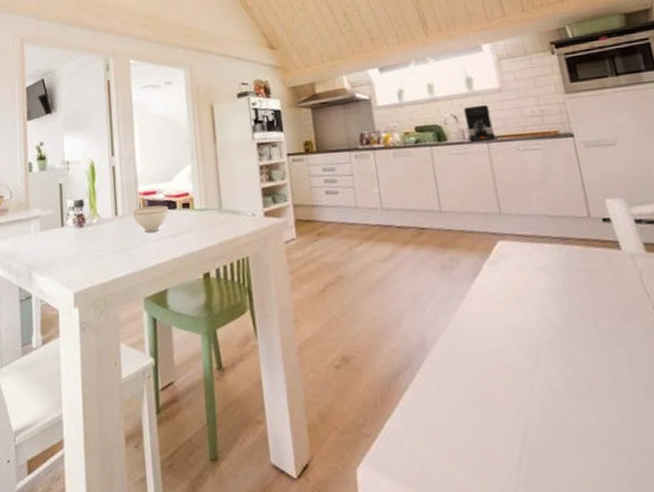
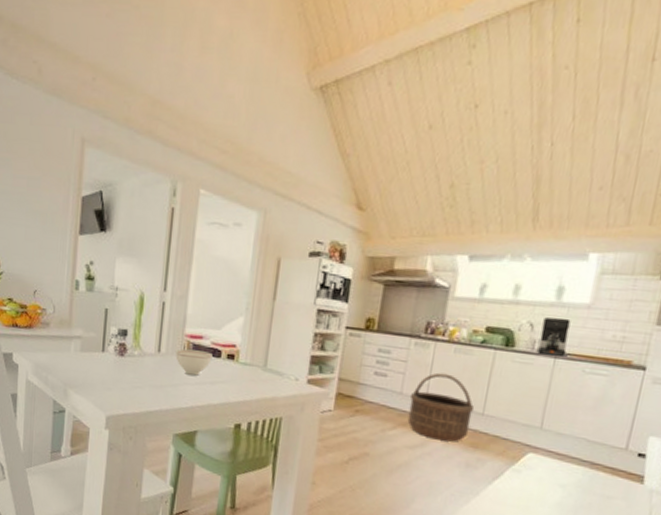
basket: none [365,178,433,247] -> present [407,372,475,442]

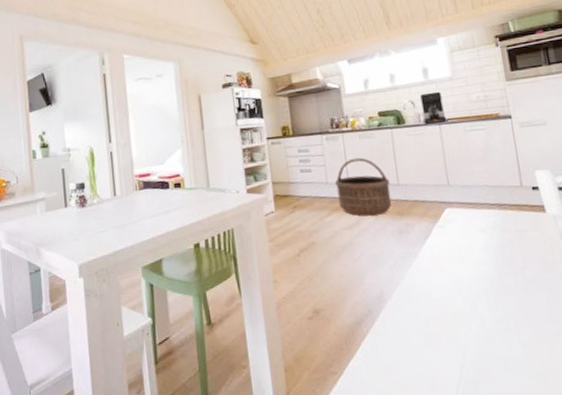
bowl: present [176,349,213,376] -> none [129,186,162,210]

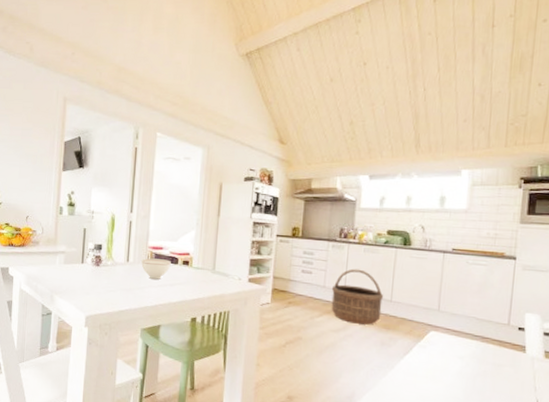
bowl: none [129,186,162,210] -> present [141,258,171,280]
coffee maker: present [420,91,447,124] -> none [430,221,453,251]

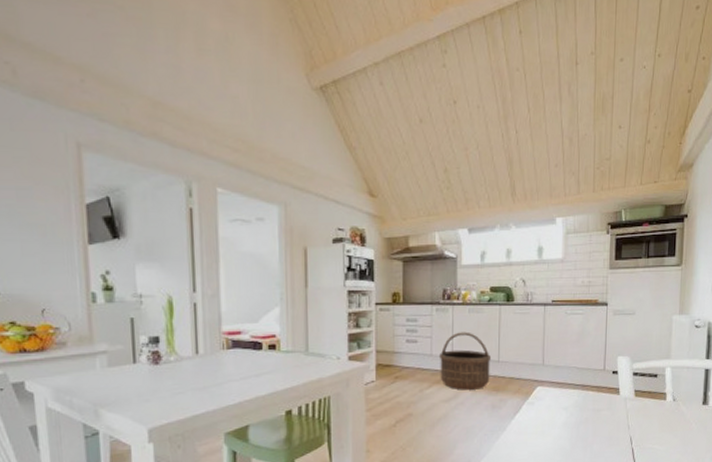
bowl: present [141,258,171,280] -> none [215,346,254,371]

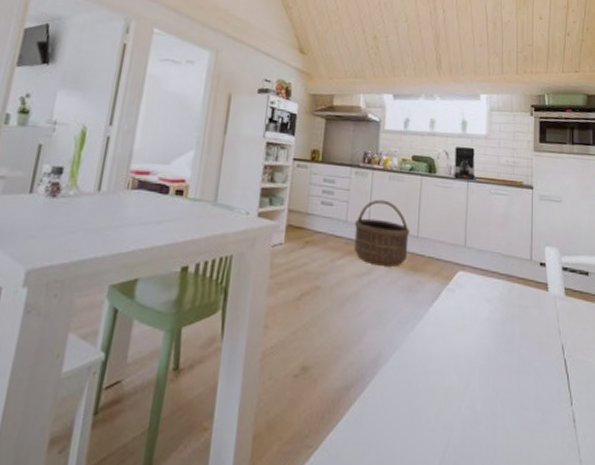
coffee maker: none [531,272,552,304] -> present [454,146,475,180]

